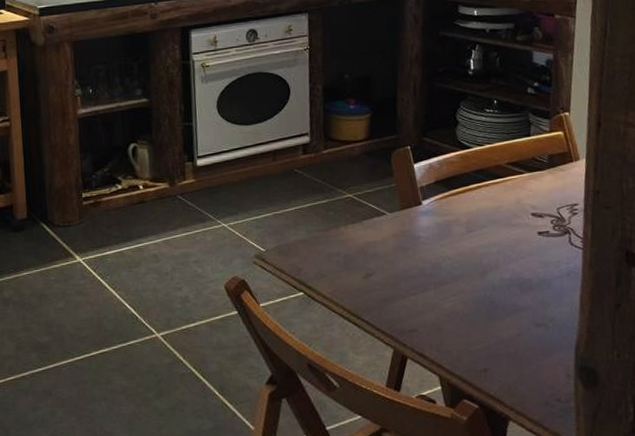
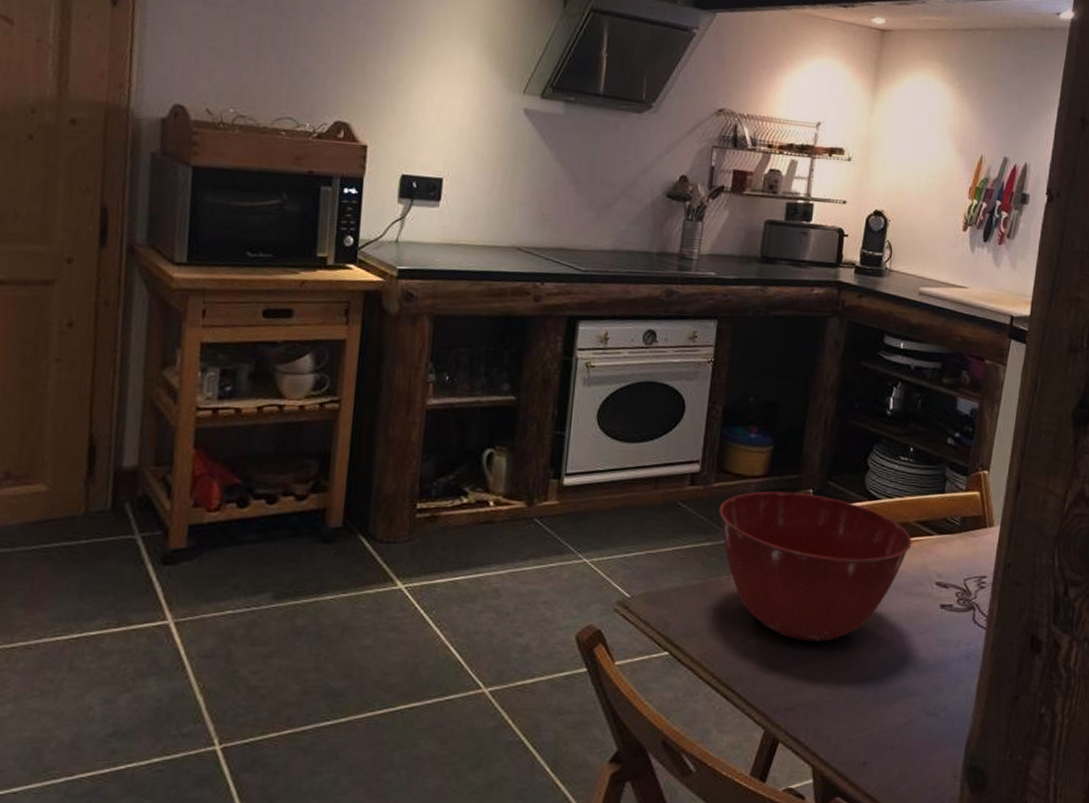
mixing bowl: none [330,150,505,274] -> present [718,491,912,642]

